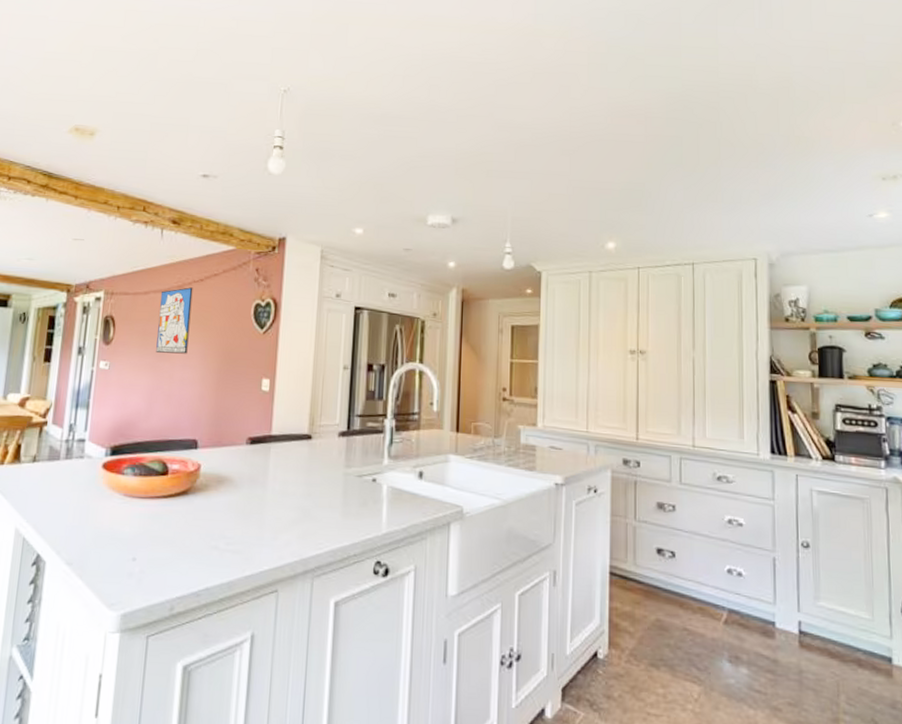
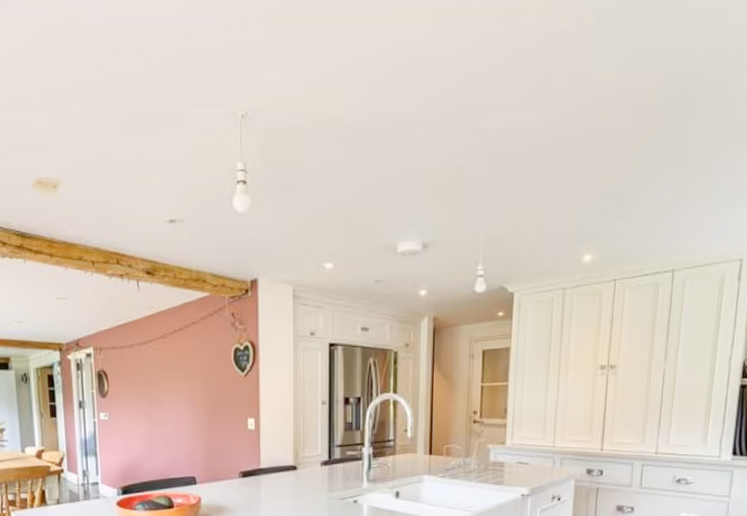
wall art: present [156,287,193,354] -> none [146,337,177,401]

